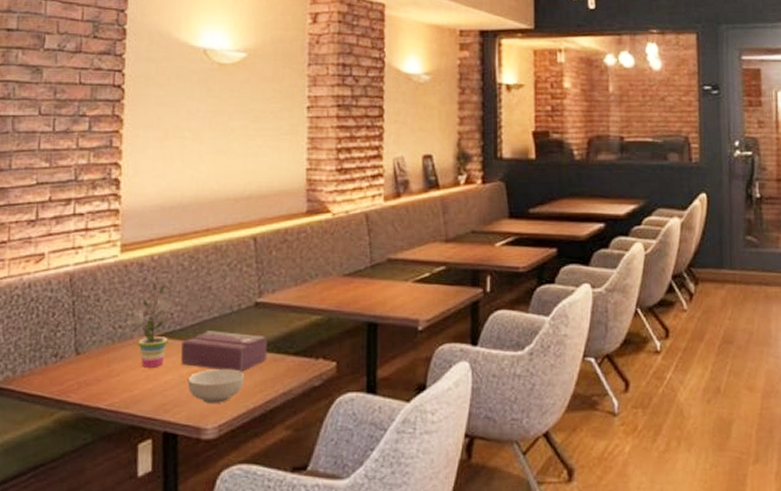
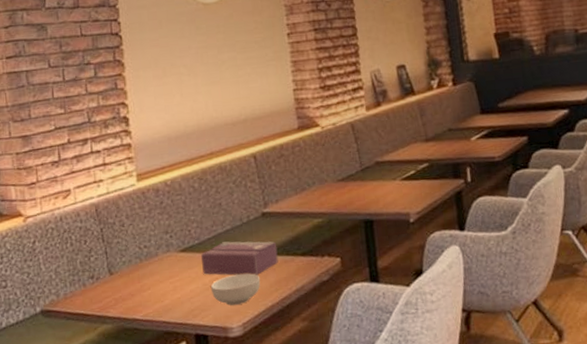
potted plant: present [126,283,178,367] -> none [150,205,194,280]

